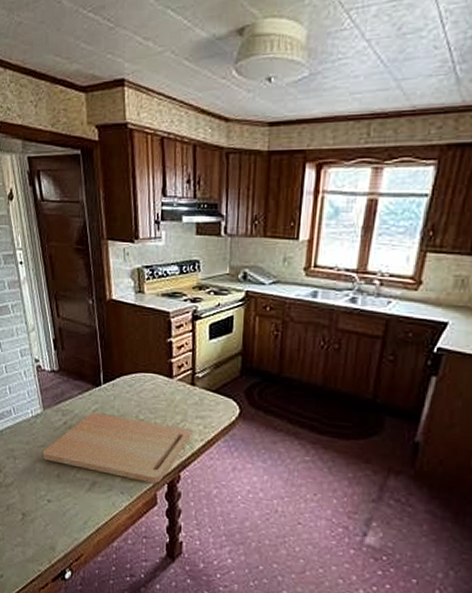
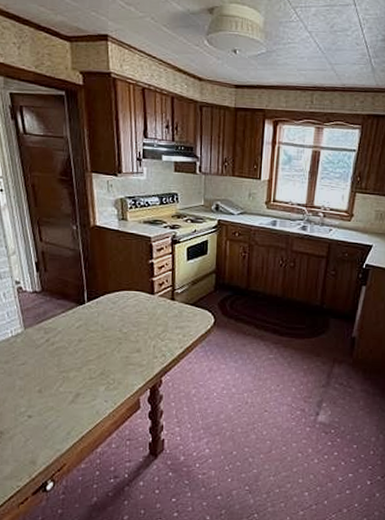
cutting board: present [42,412,191,484] -> none [23,329,172,390]

